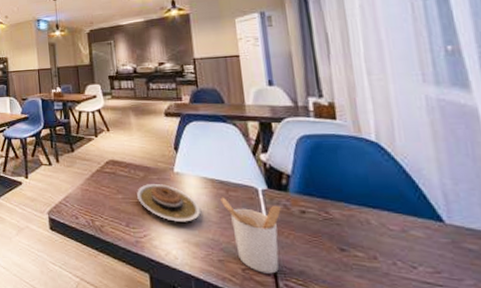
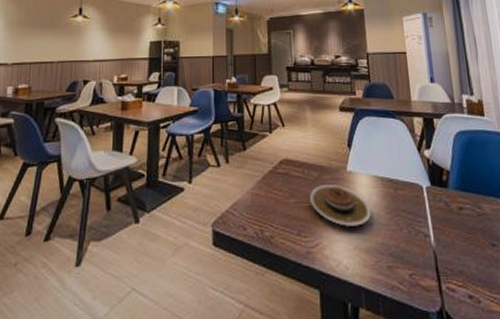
utensil holder: present [220,197,281,274] -> none [390,196,443,277]

